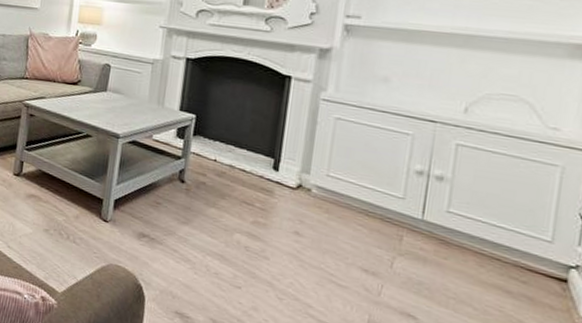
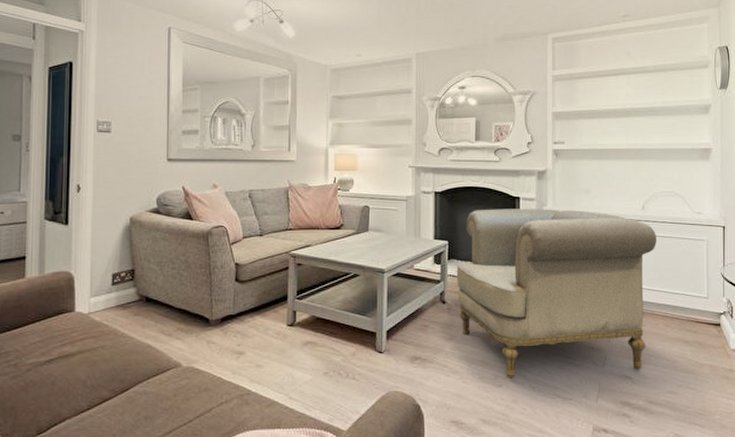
armchair: none [199,84,482,312] -> present [456,209,657,379]

